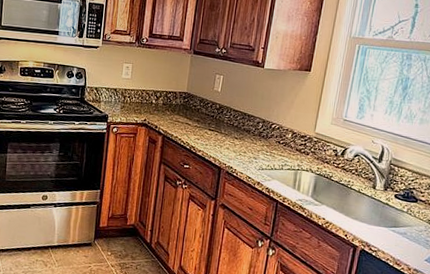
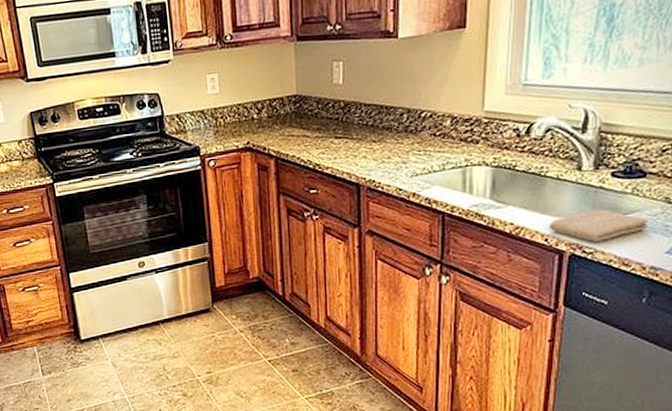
washcloth: none [349,218,416,244] -> present [549,209,649,243]

